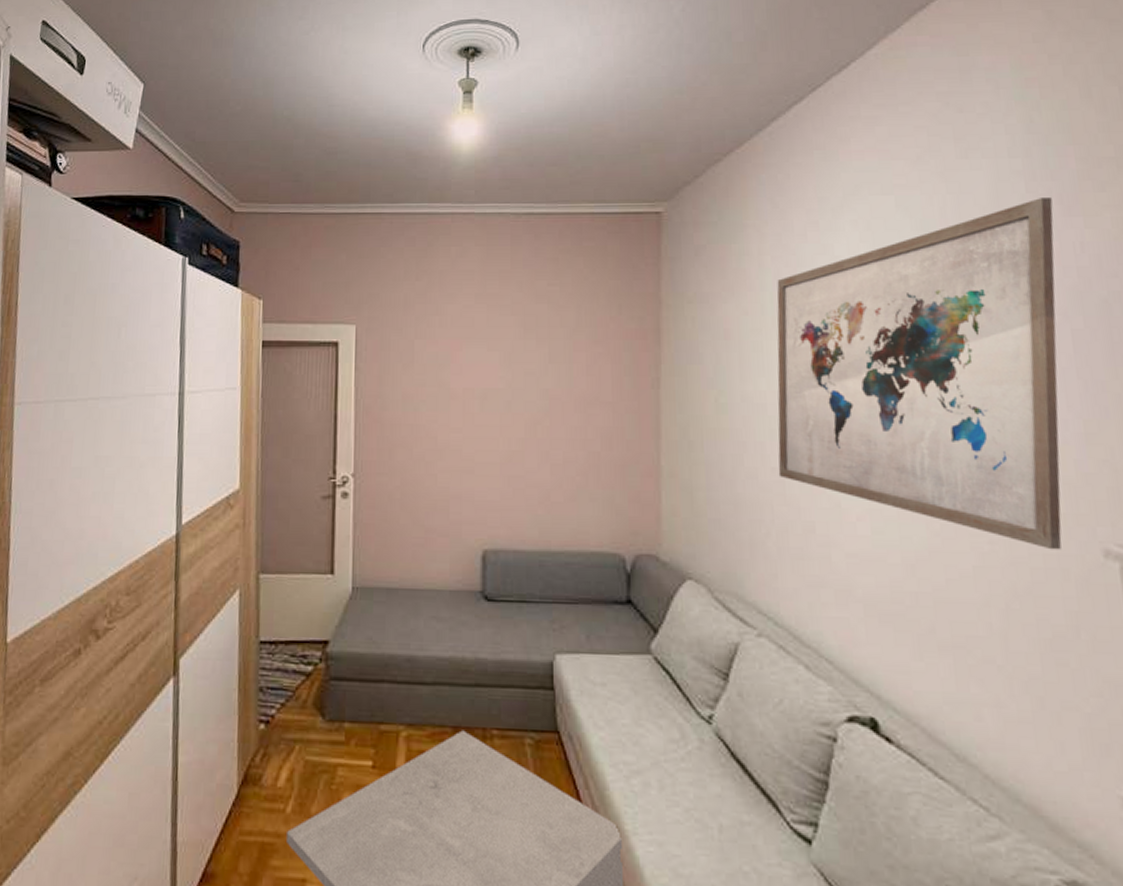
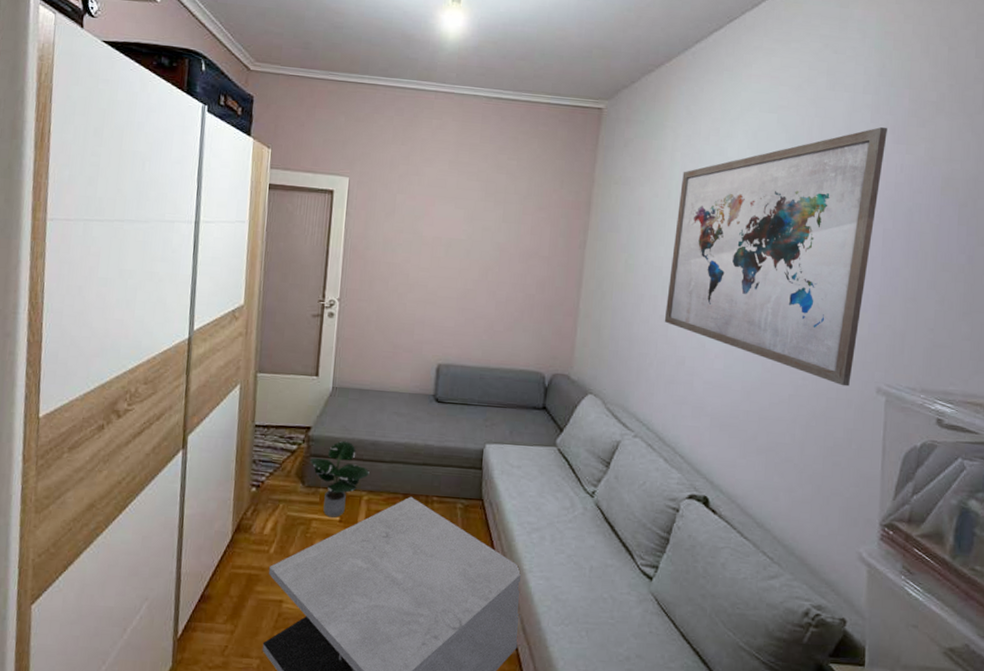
potted plant: none [330,657,407,762] -> present [310,440,370,518]

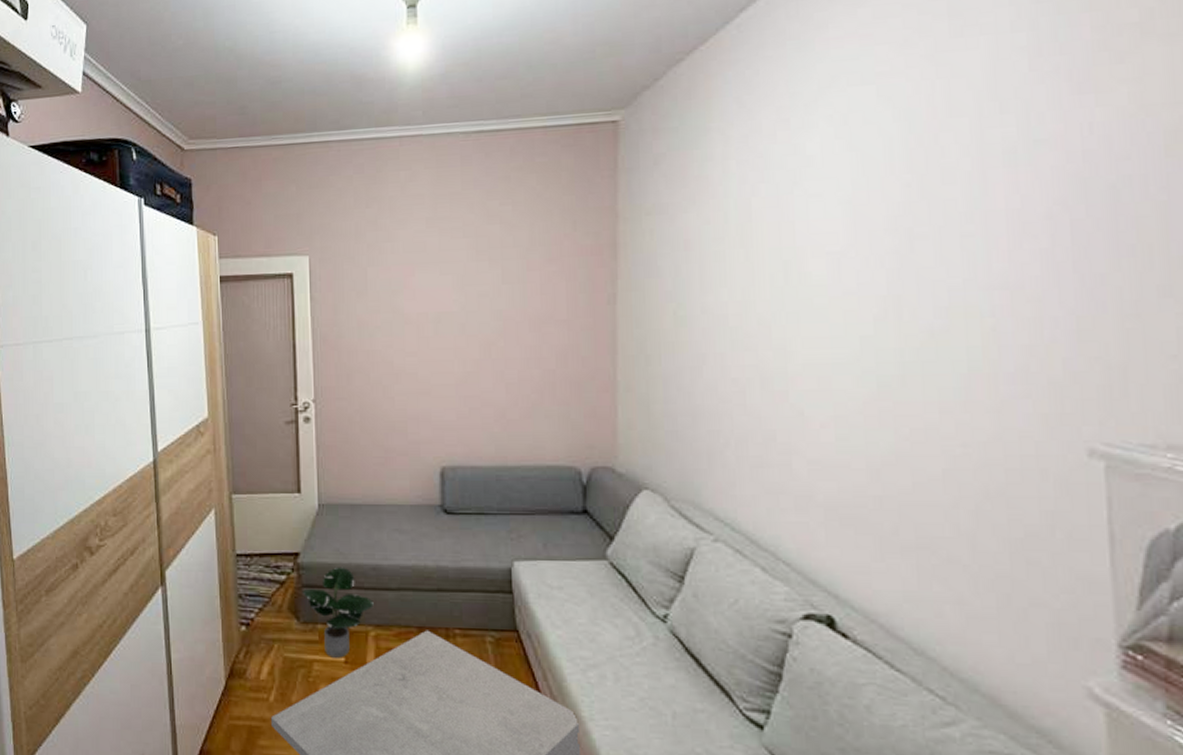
wall art: present [664,127,887,387] -> none [738,75,1060,451]

